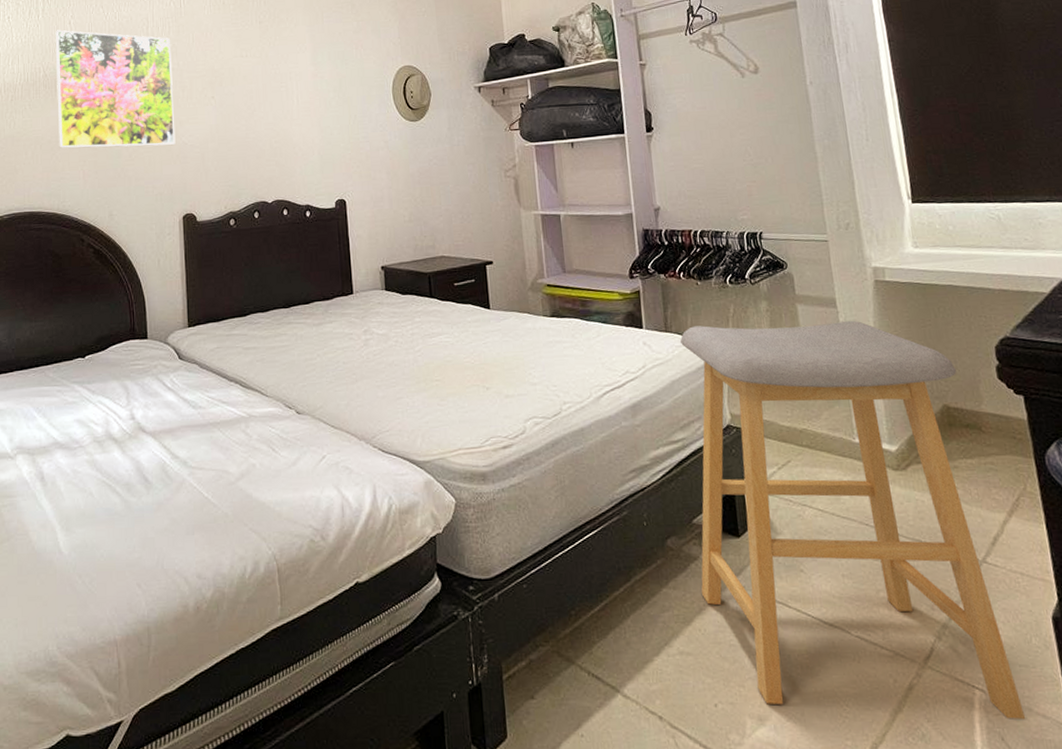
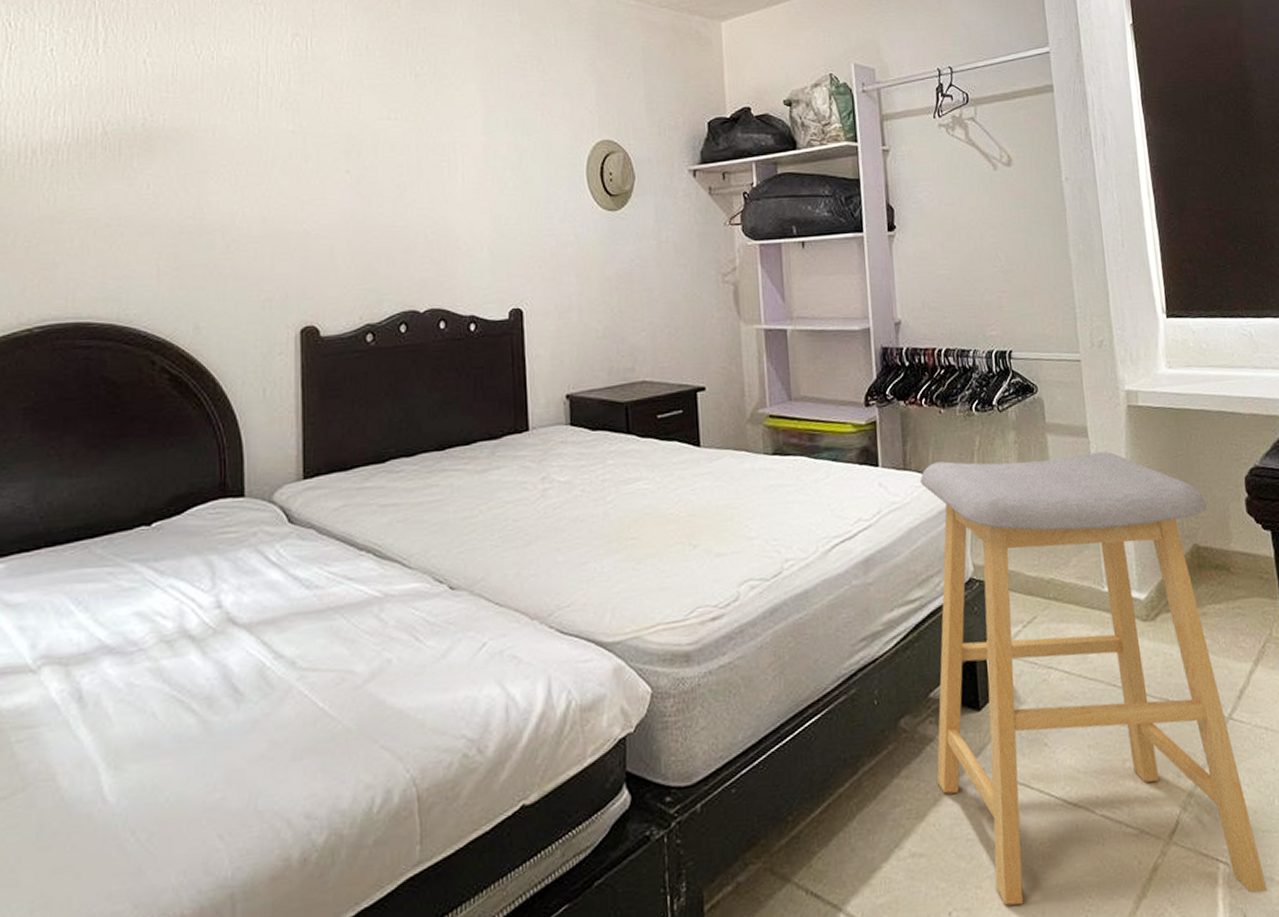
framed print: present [55,30,176,148] -> none [121,70,294,235]

